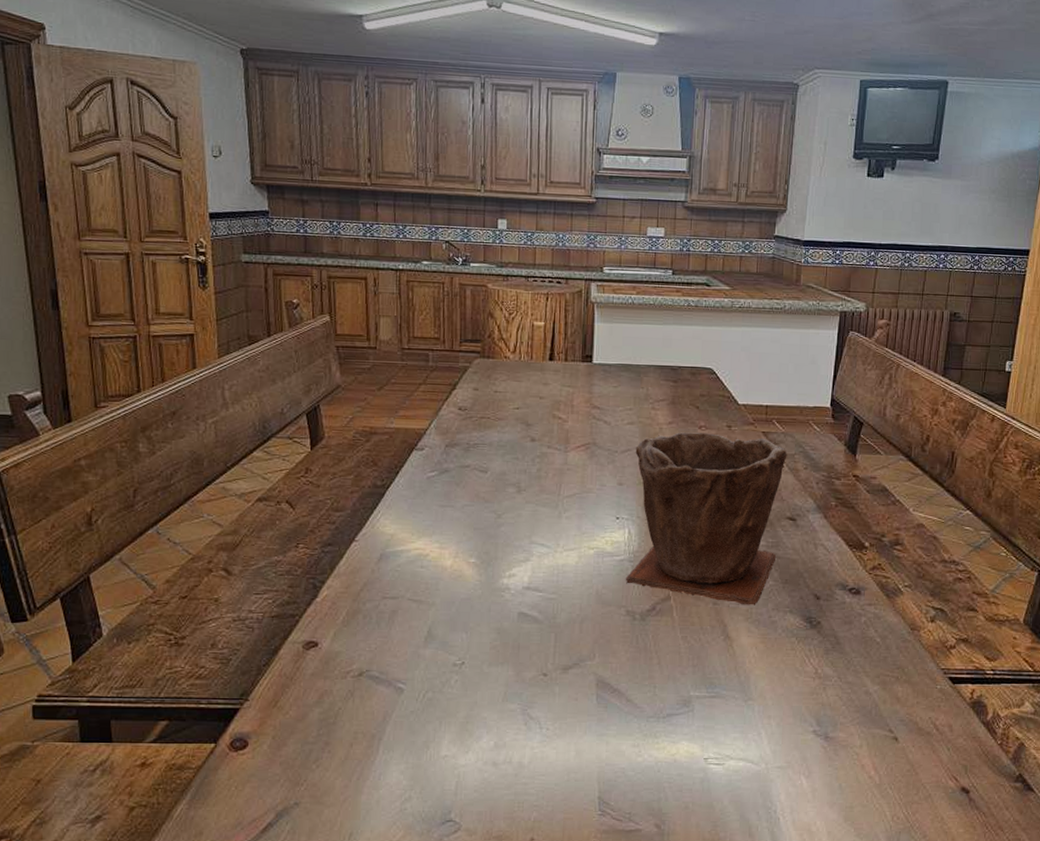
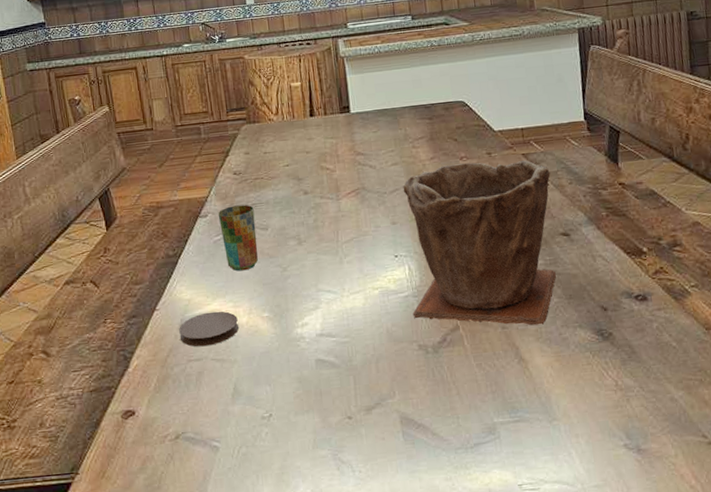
coaster: none [377,550,443,585] -> present [179,311,240,347]
cup: none [435,442,475,512] -> present [217,204,258,271]

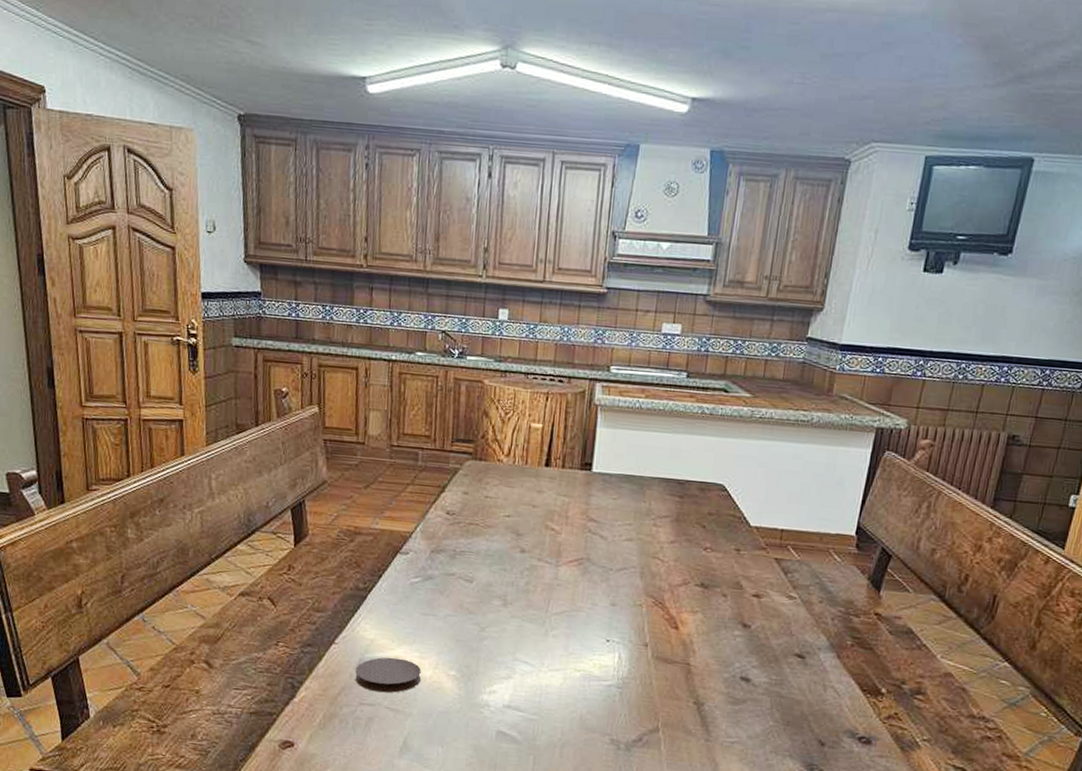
cup: present [217,204,258,271] -> none [420,548,462,622]
plant pot: present [403,160,557,326] -> none [611,553,801,746]

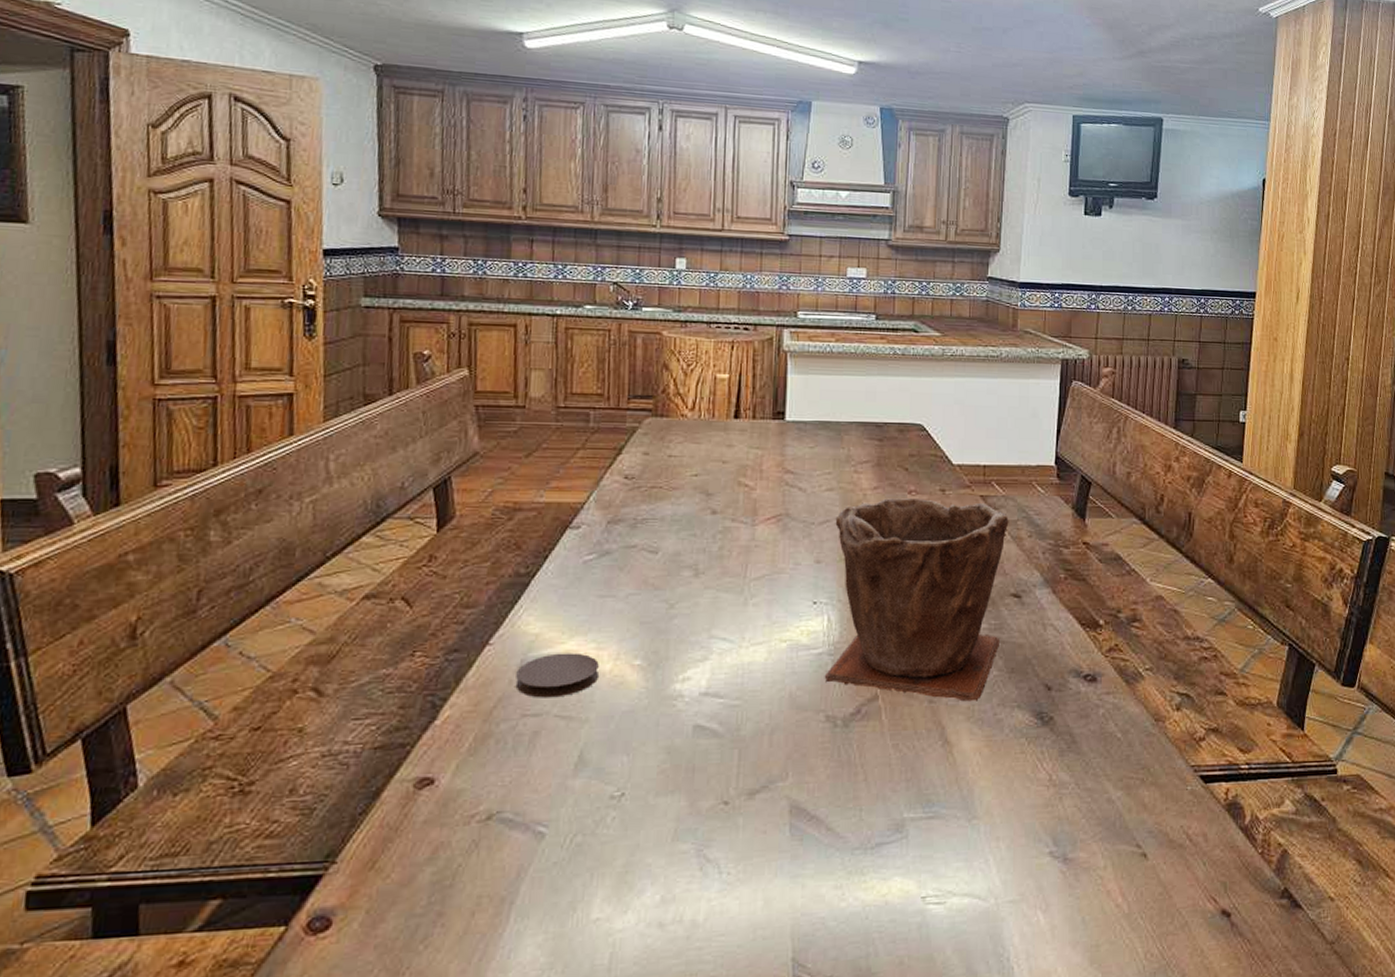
plant pot: none [611,553,801,746] -> present [824,498,1009,702]

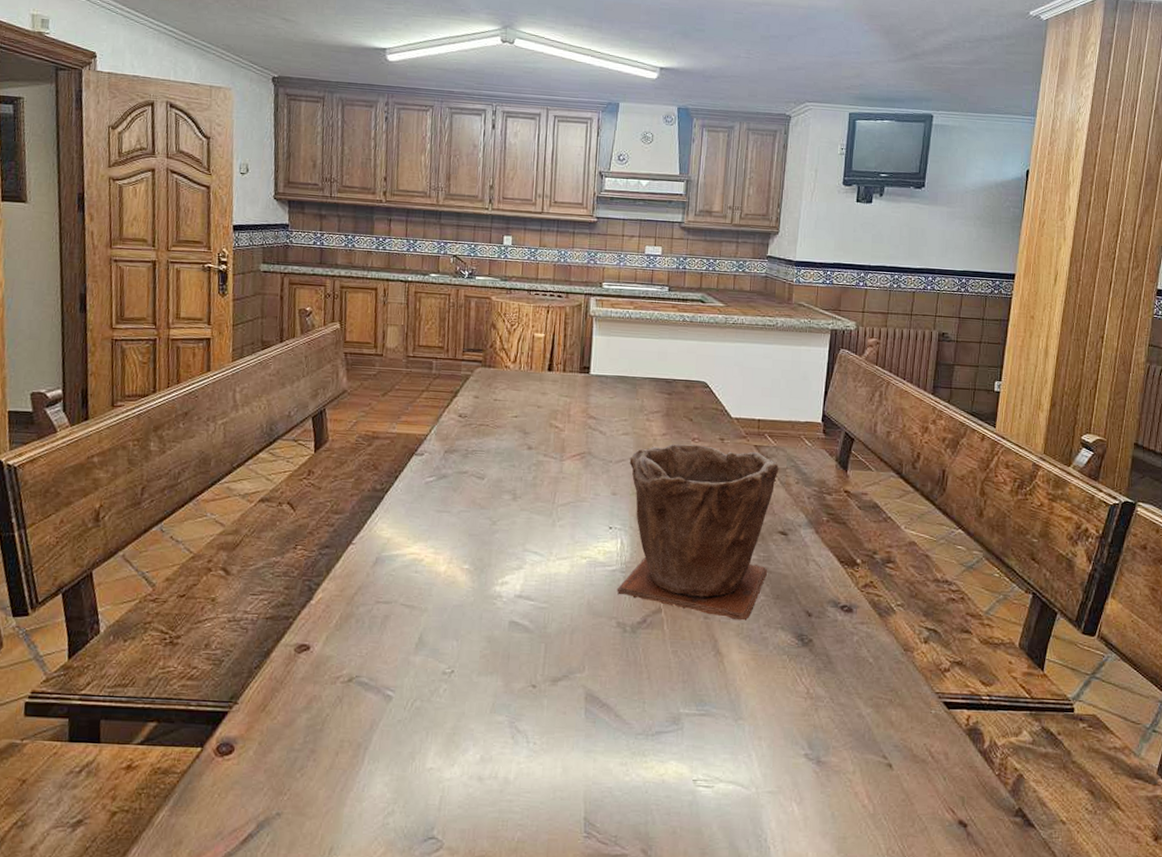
coaster: present [515,652,600,698] -> none [371,554,436,590]

